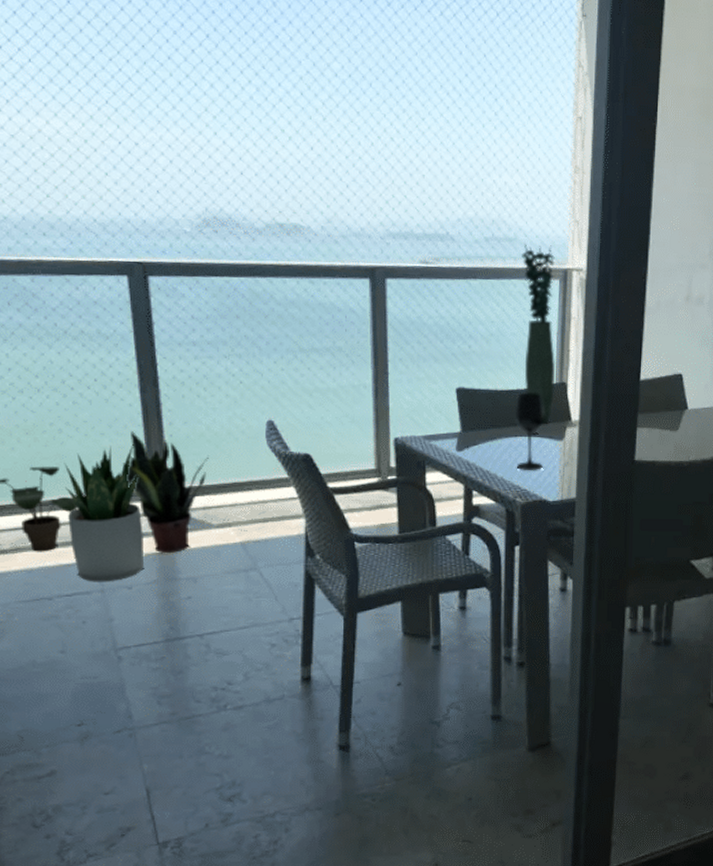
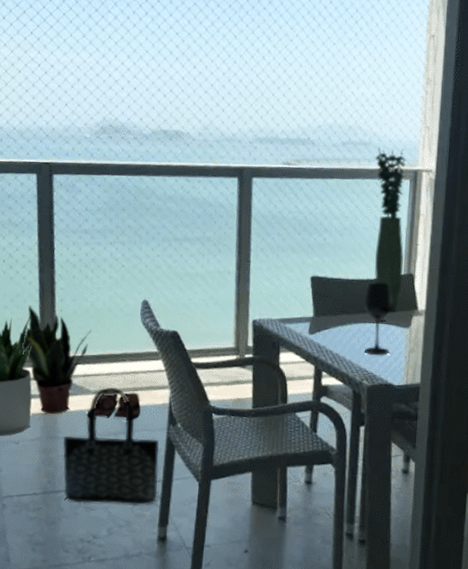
tote bag: none [184,519,298,647] -> present [62,386,159,505]
flip-flop: none [211,523,274,553] -> present [87,391,142,417]

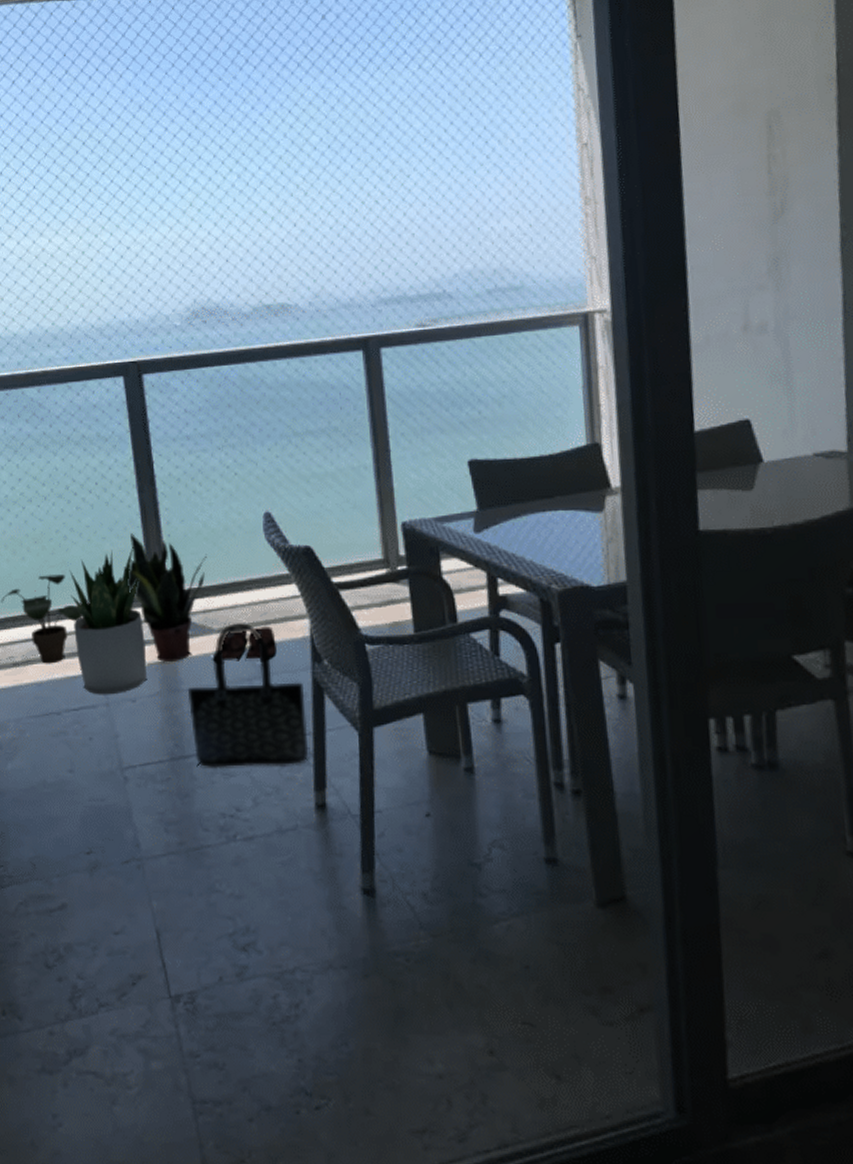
wine glass: present [364,282,392,355] -> none [539,458,581,551]
vase: present [374,146,406,312] -> none [531,288,587,494]

